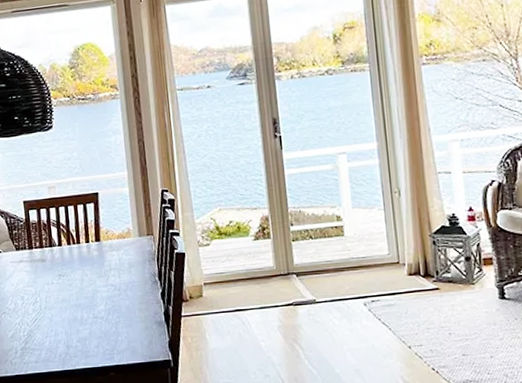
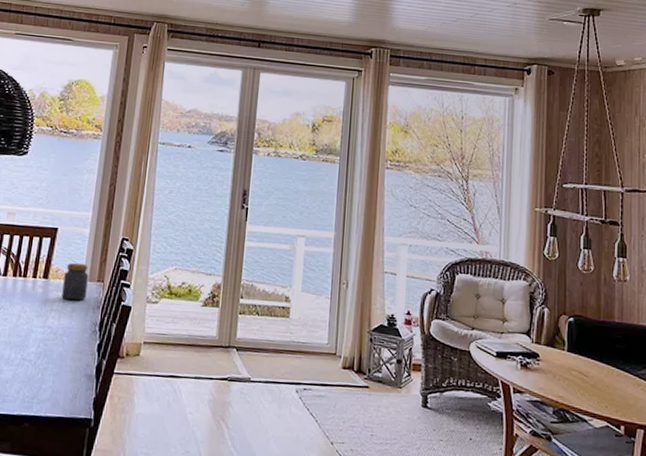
jar: none [114,221,140,258] -> present [61,262,89,301]

